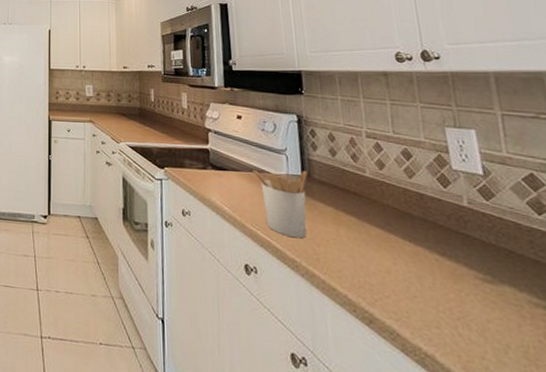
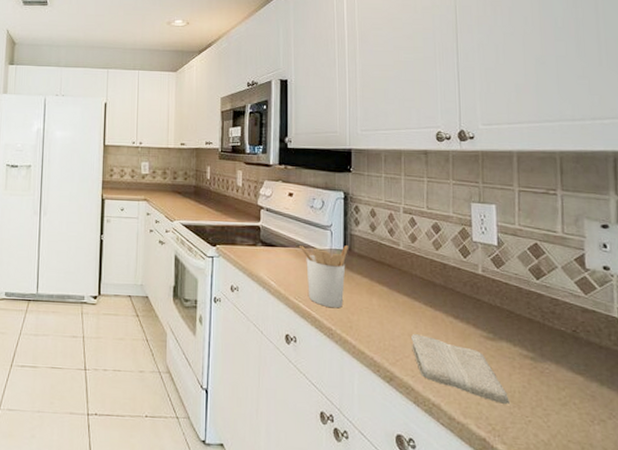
washcloth: none [390,271,524,361] -> present [411,334,510,404]

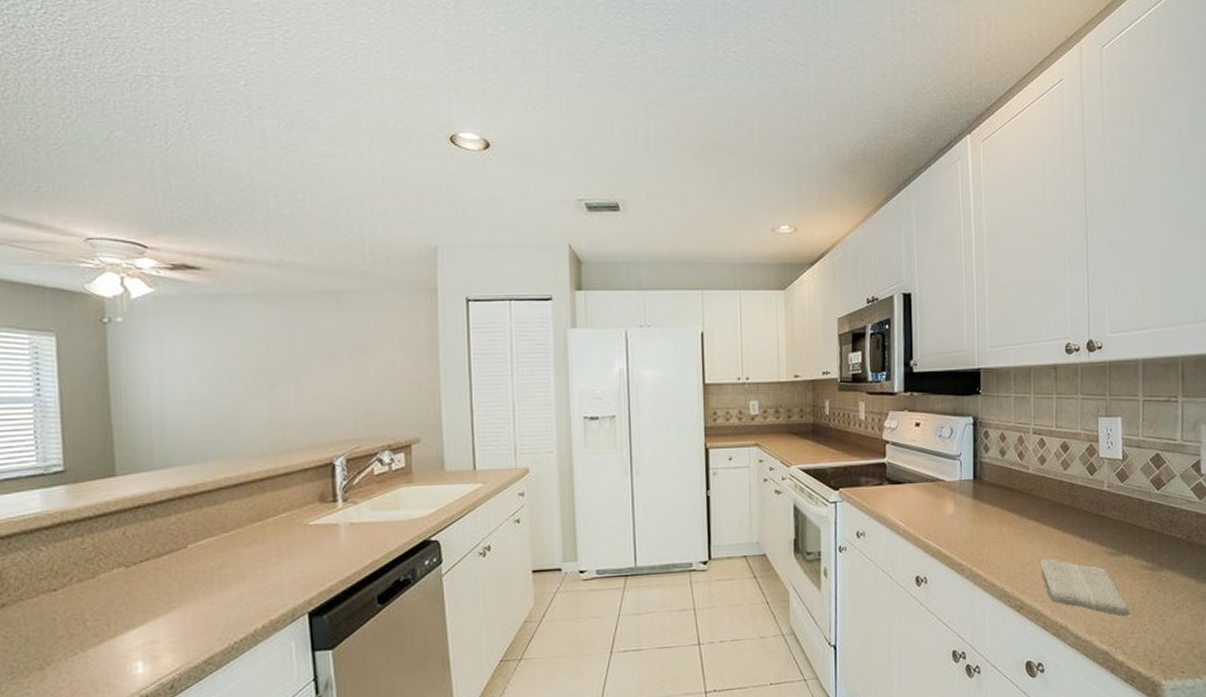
utensil holder: present [300,244,349,309] -> none [928,473,979,543]

